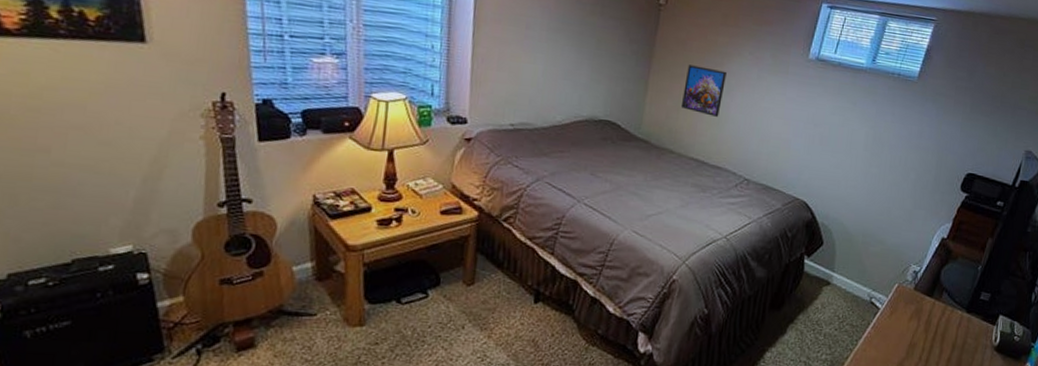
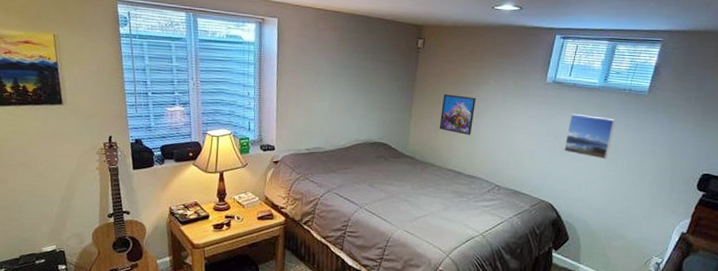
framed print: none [823,98,882,153] -> present [564,114,616,160]

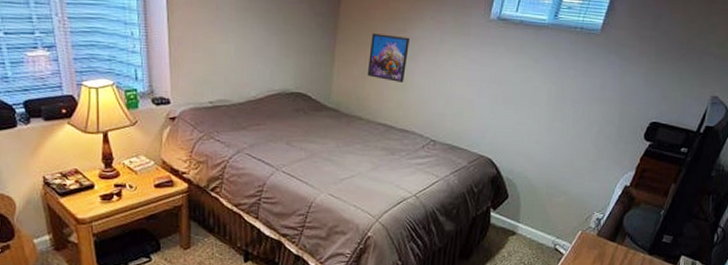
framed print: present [564,114,616,160] -> none [507,56,565,108]

